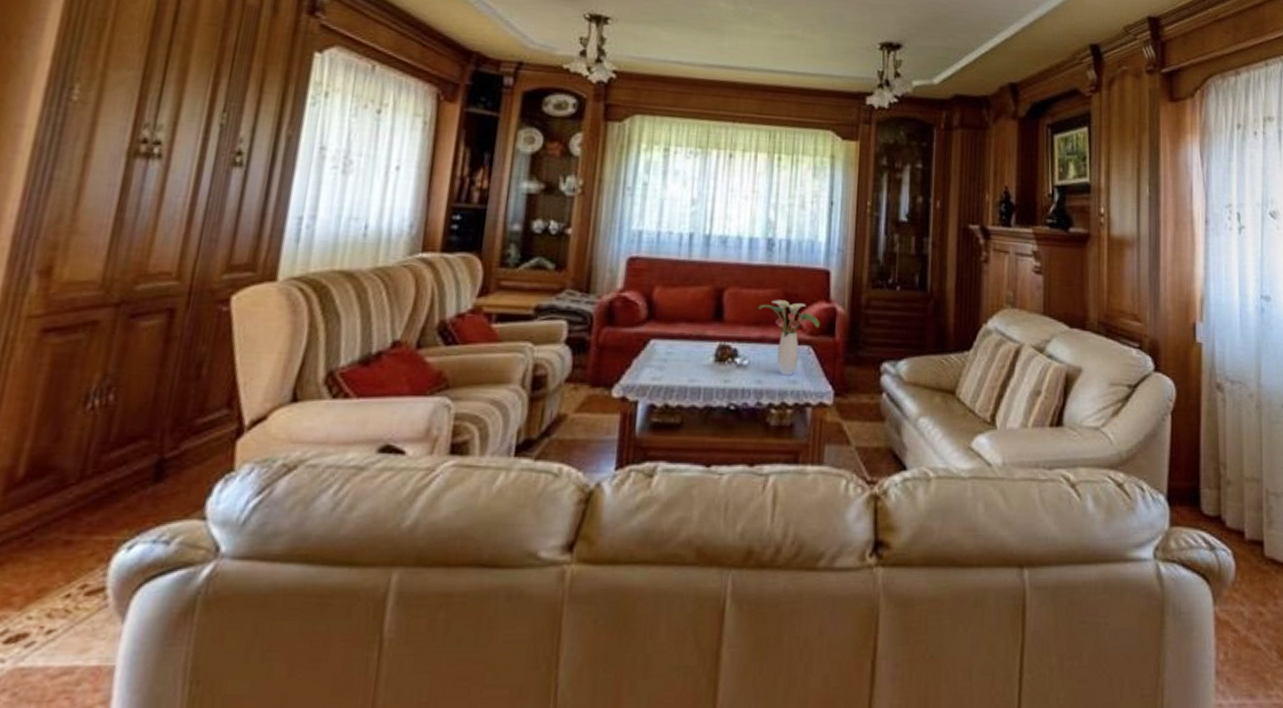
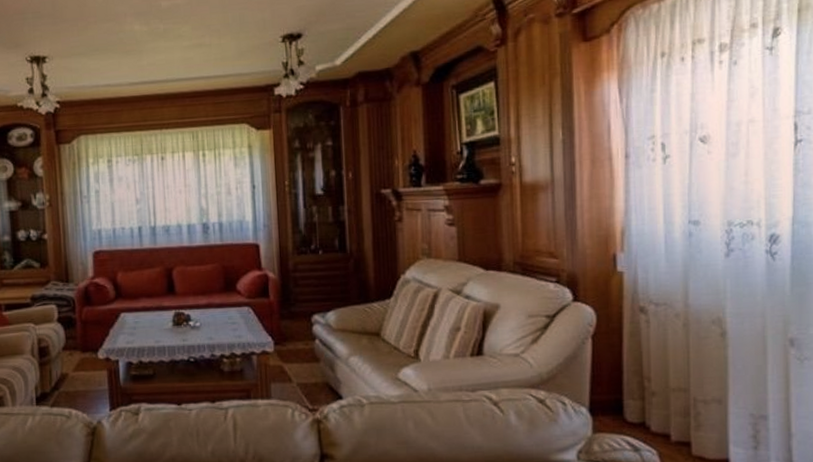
flower arrangement: present [758,300,820,376] -> none [202,272,256,332]

